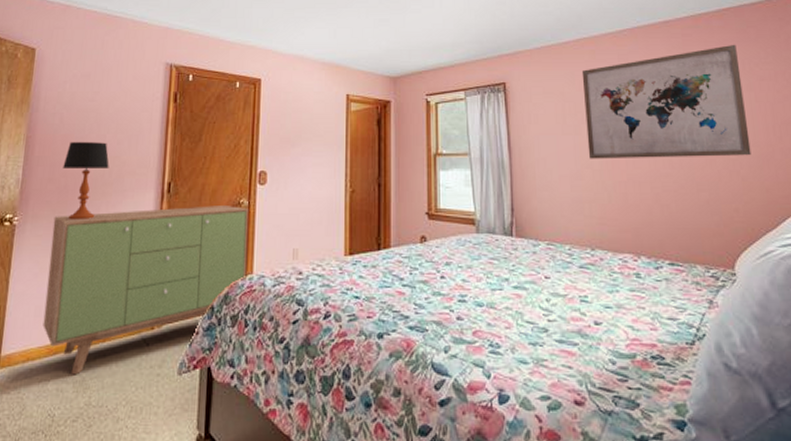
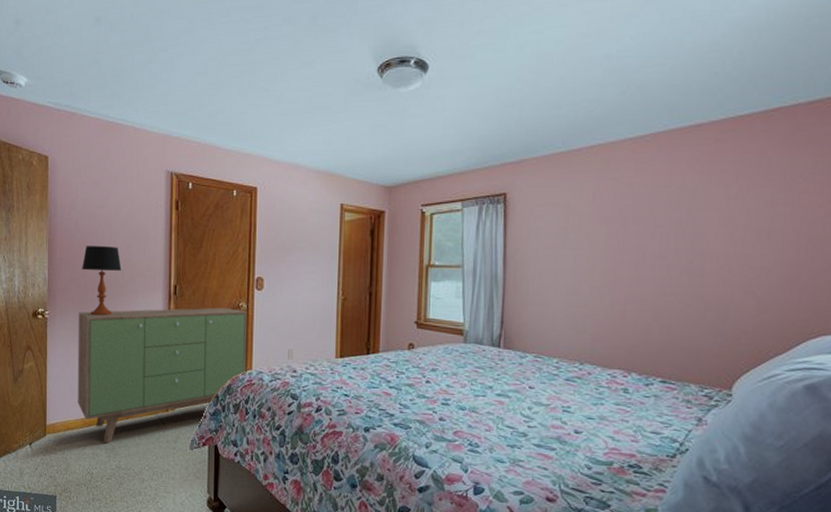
wall art: present [581,44,752,159] -> none [588,151,779,276]

